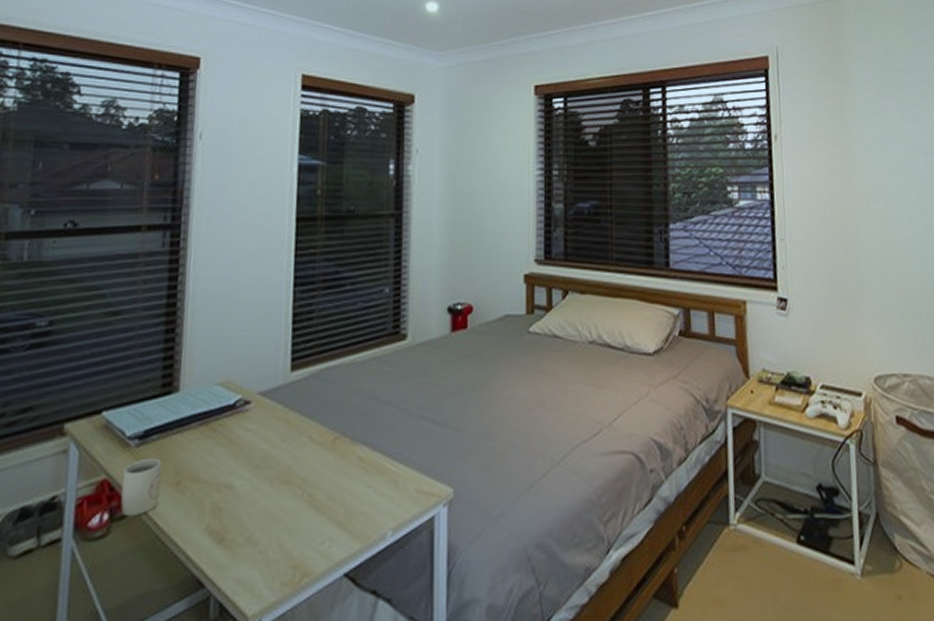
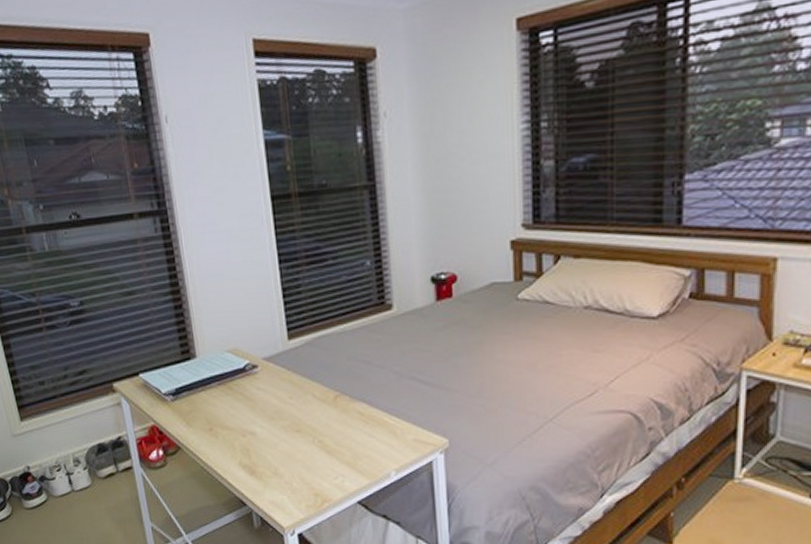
mug: present [120,457,163,517] -> none [166,410,199,453]

